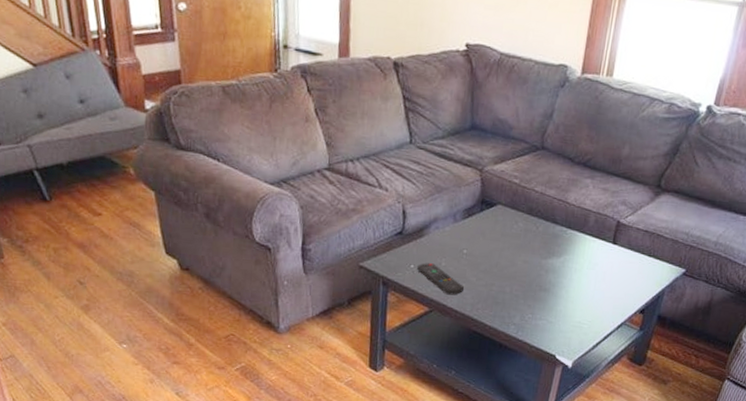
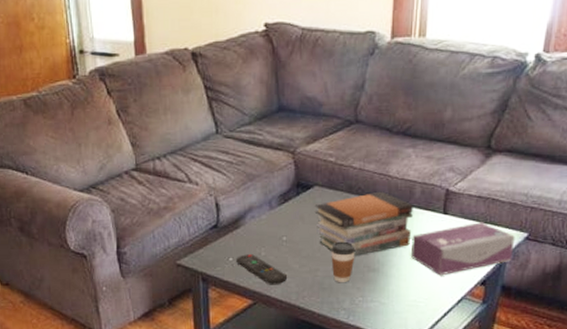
book stack: none [495,216,587,275] -> present [314,191,413,256]
coffee cup: none [506,259,530,300] -> present [331,241,356,283]
tissue box: none [580,254,674,301] -> present [411,222,515,276]

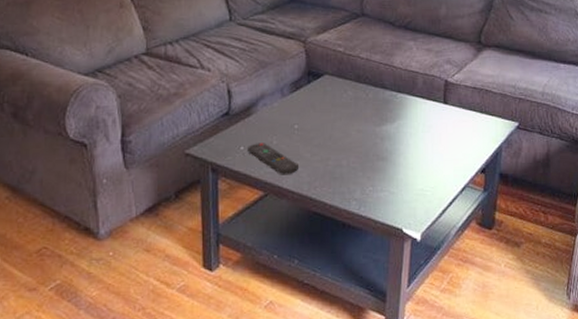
book stack: present [314,191,413,256] -> none [325,81,416,144]
coffee cup: present [331,241,356,283] -> none [342,130,365,173]
tissue box: present [411,222,515,276] -> none [417,112,508,164]

